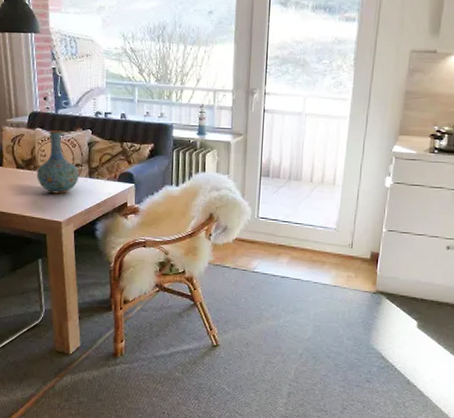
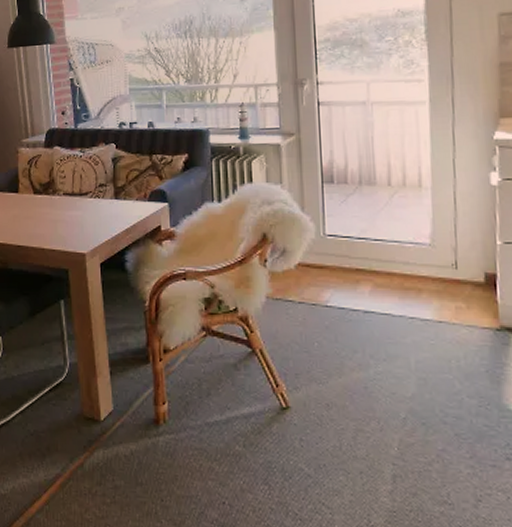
vase: present [37,130,80,194] -> none [56,147,104,221]

